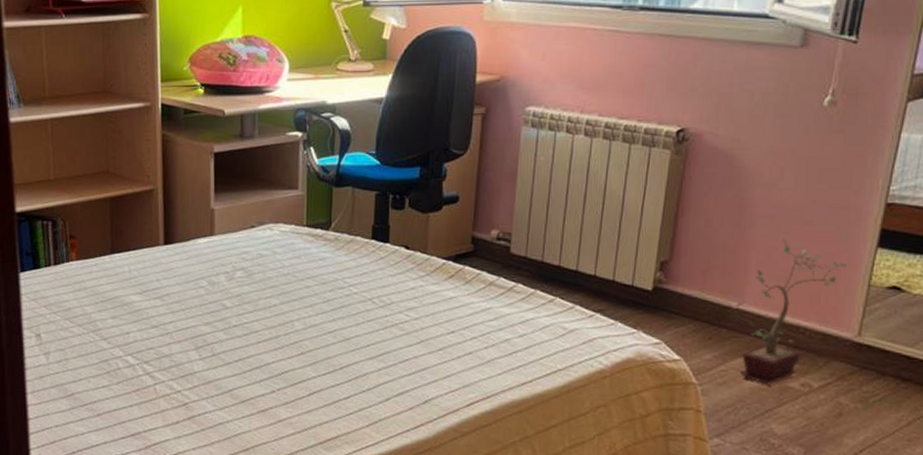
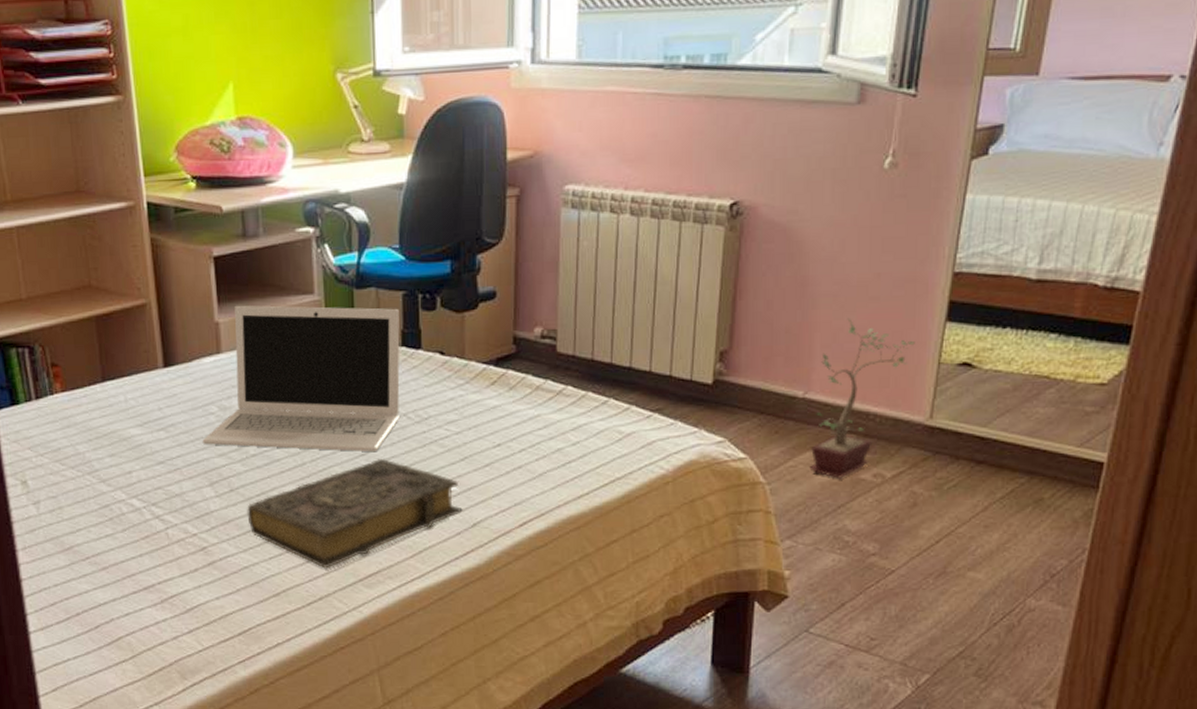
laptop: none [192,195,371,331] -> present [202,305,400,453]
book: none [225,337,416,430] -> present [247,459,463,569]

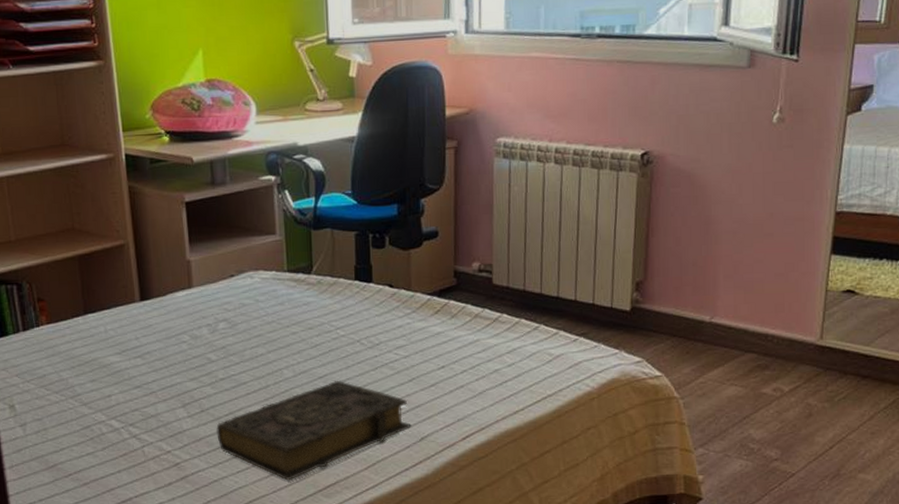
laptop: present [202,305,400,453] -> none [175,245,354,375]
potted plant: present [809,317,915,478] -> none [717,251,805,393]

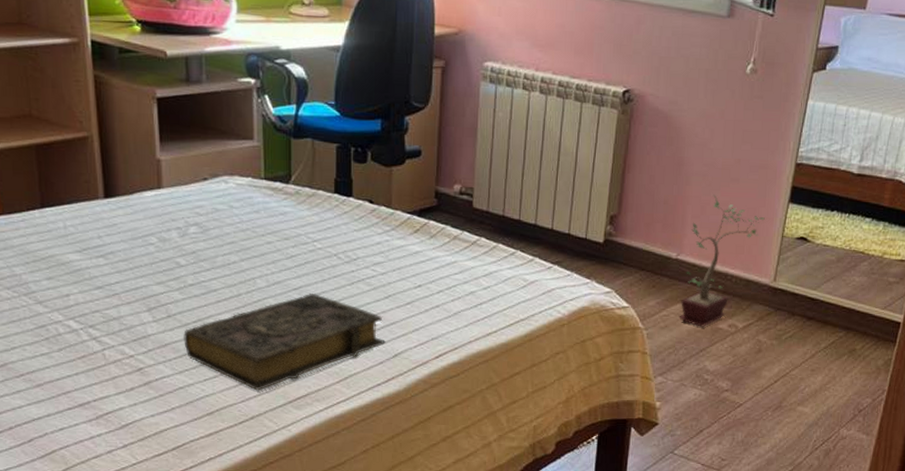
potted plant: none [717,251,805,393] -> present [679,194,765,327]

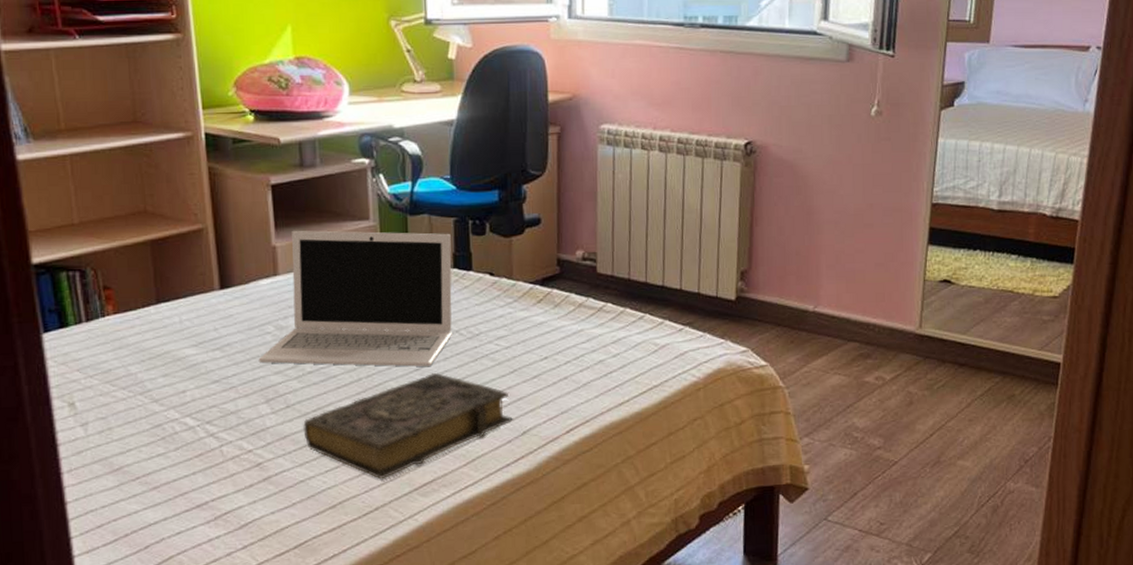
laptop: none [141,144,333,287] -> present [258,230,452,367]
potted plant: present [679,194,765,327] -> none [821,241,904,382]

